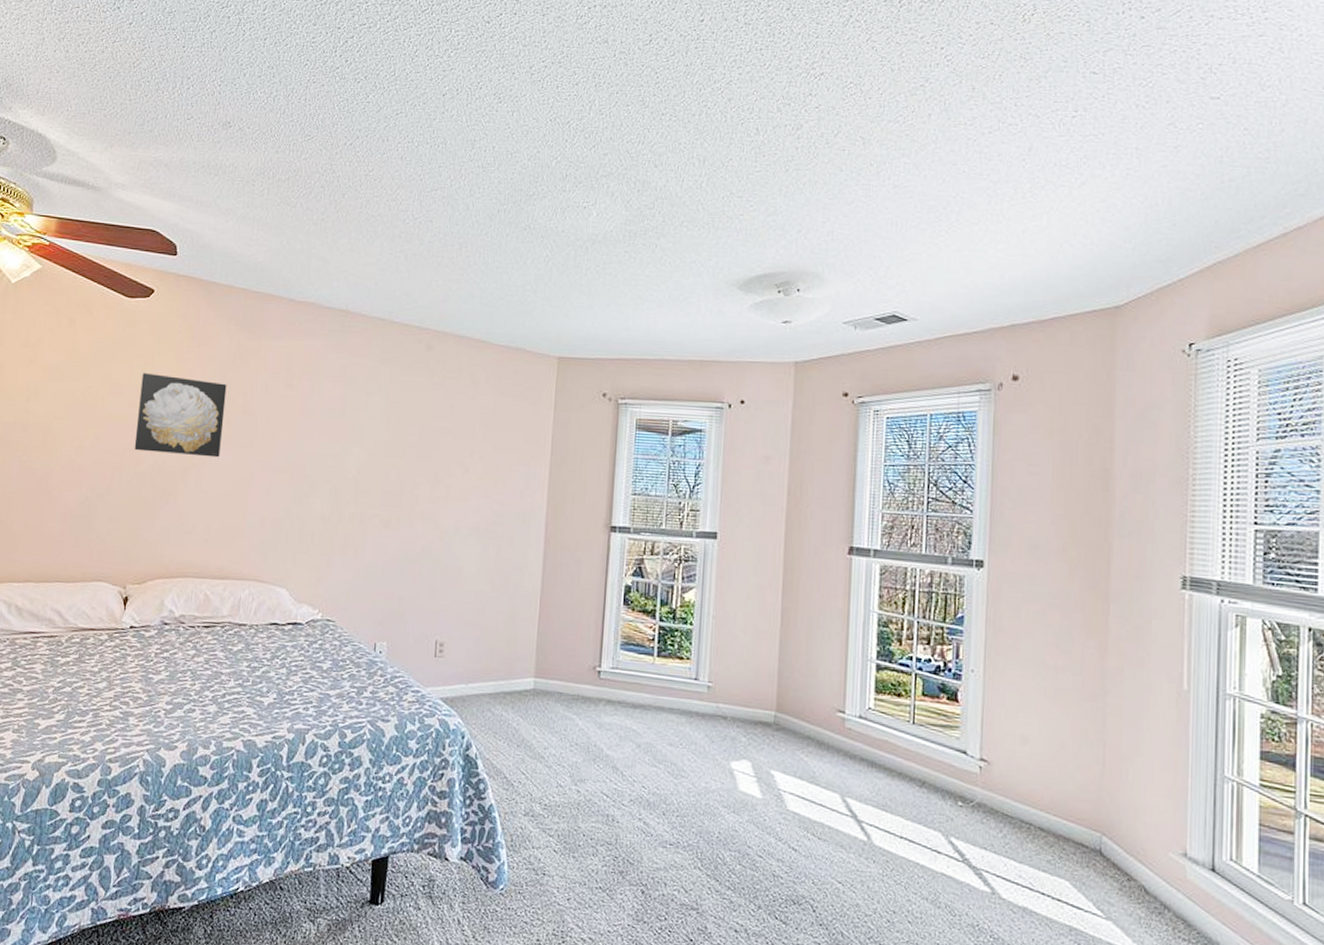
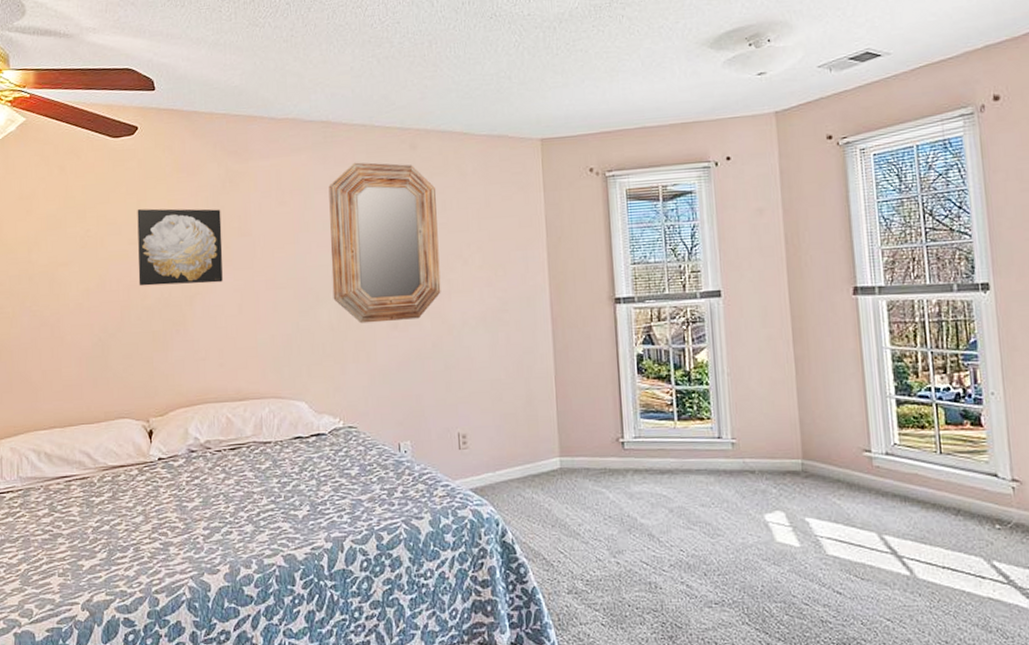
home mirror: none [328,355,447,521] -> present [328,162,441,324]

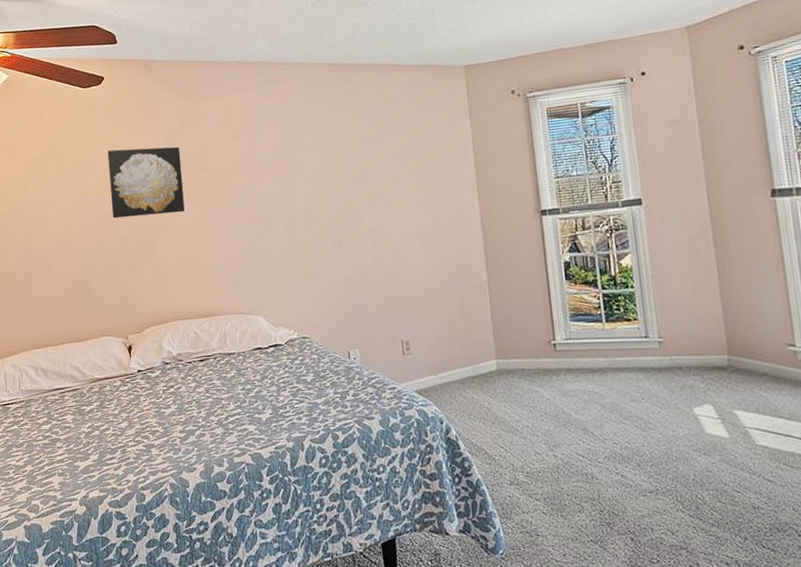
home mirror: present [328,162,441,324] -> none [273,96,380,244]

